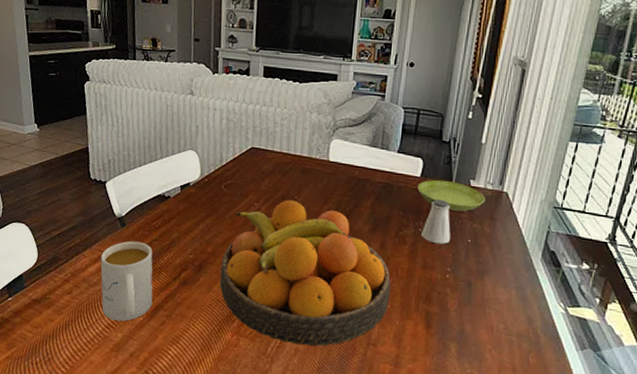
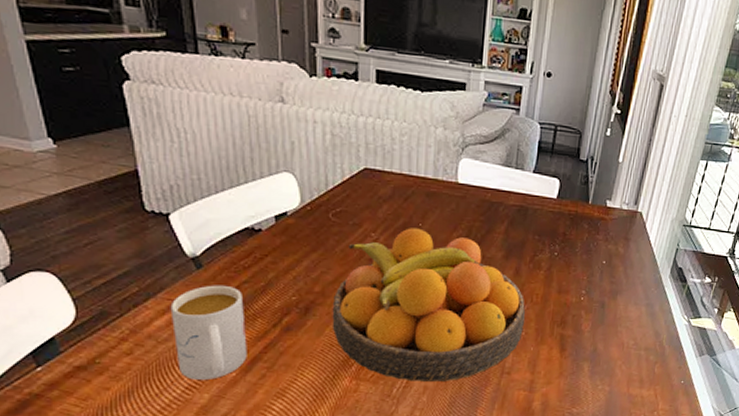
saucer: present [418,179,485,212] -> none [554,201,620,233]
saltshaker: present [421,199,451,245] -> none [557,222,587,267]

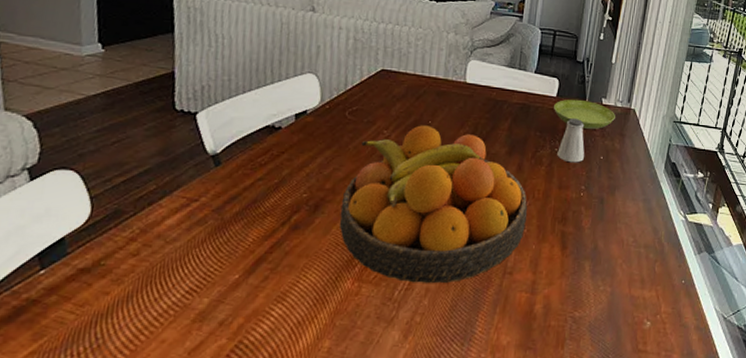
mug: present [170,285,247,380] -> none [182,182,256,283]
saucer: none [554,201,620,233] -> present [554,99,615,129]
saltshaker: none [557,222,587,267] -> present [557,118,585,163]

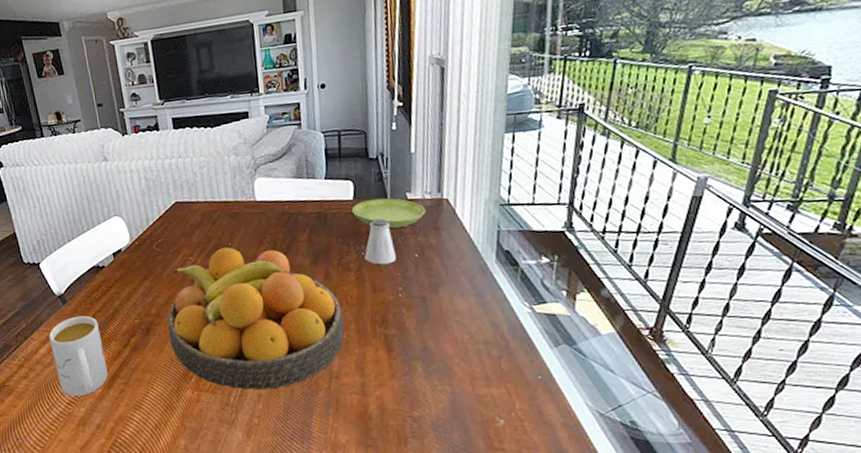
mug: none [182,182,256,283] -> present [48,315,108,396]

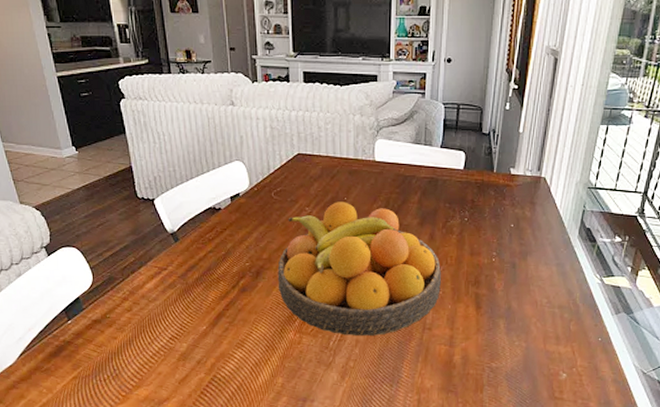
mug: present [48,315,108,396] -> none [157,254,214,332]
saucer: present [352,198,425,228] -> none [462,170,525,198]
saltshaker: present [364,219,396,265] -> none [467,189,494,231]

